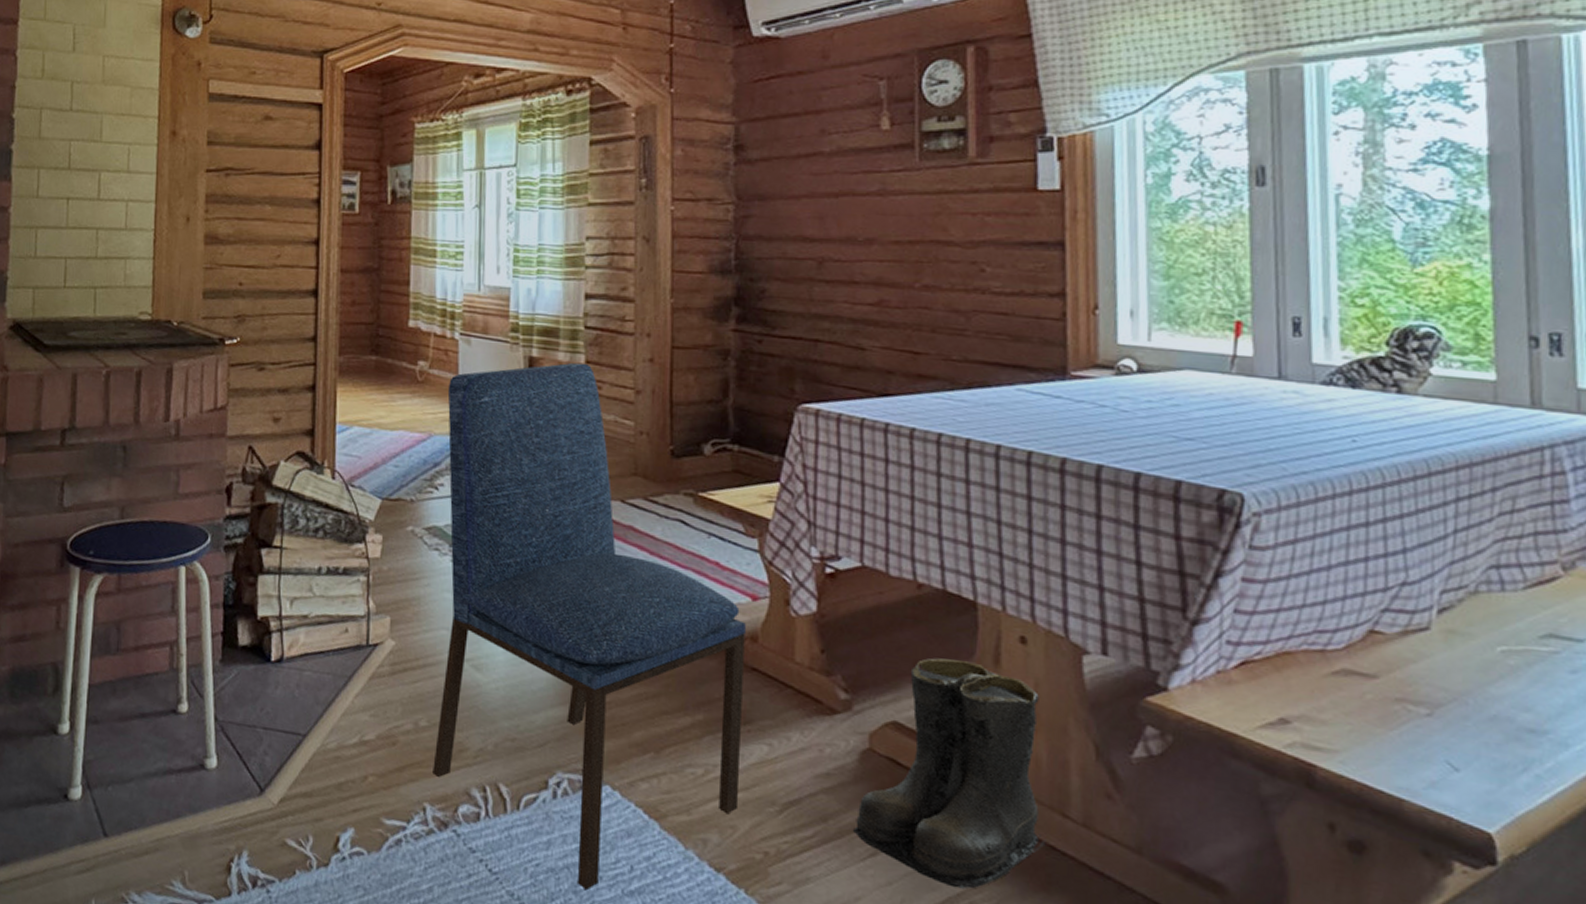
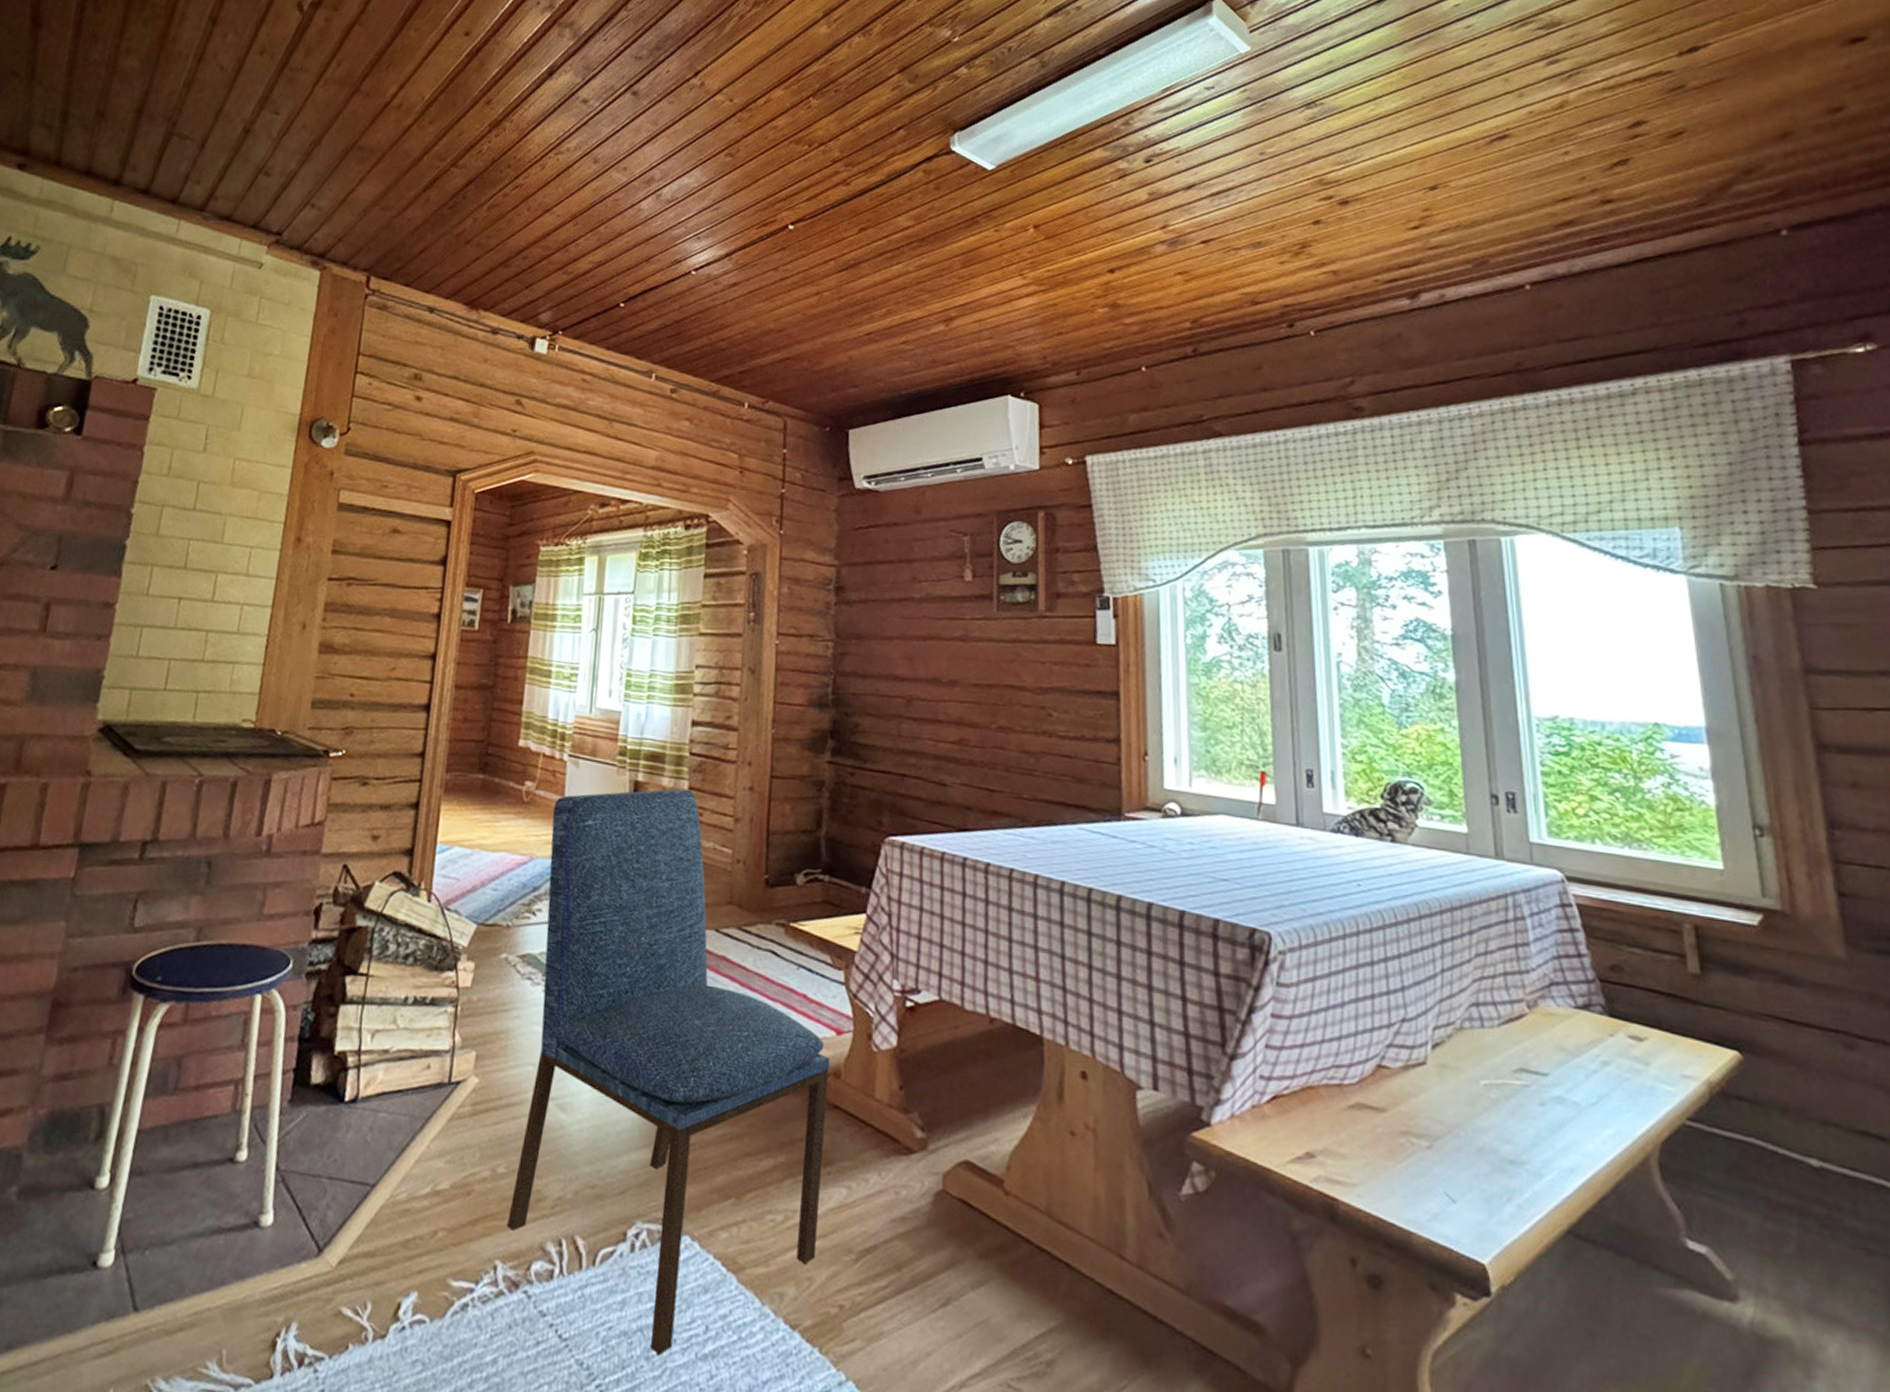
boots: present [853,658,1046,889] -> none [926,1094,1105,1339]

